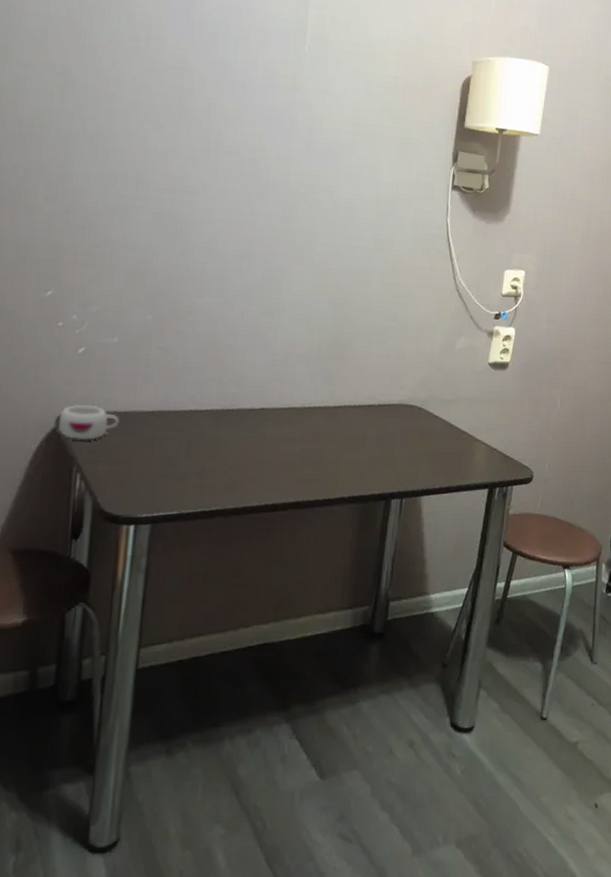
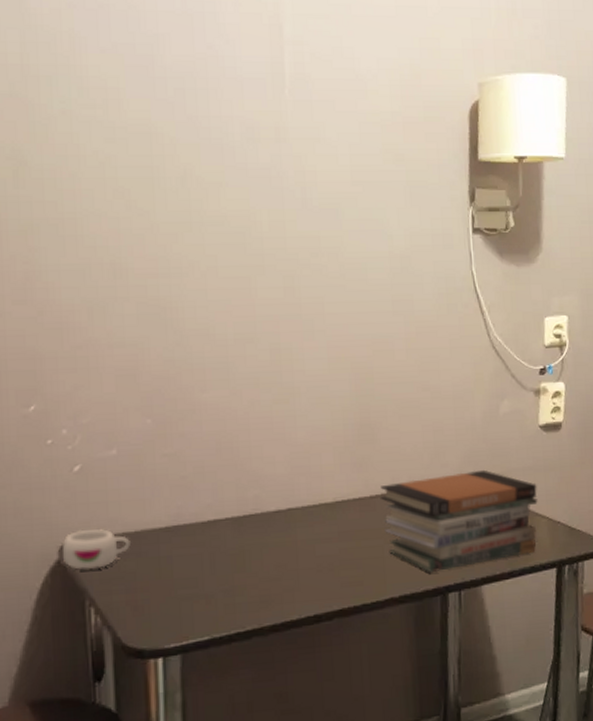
book stack: none [342,395,480,480] -> present [380,469,538,573]

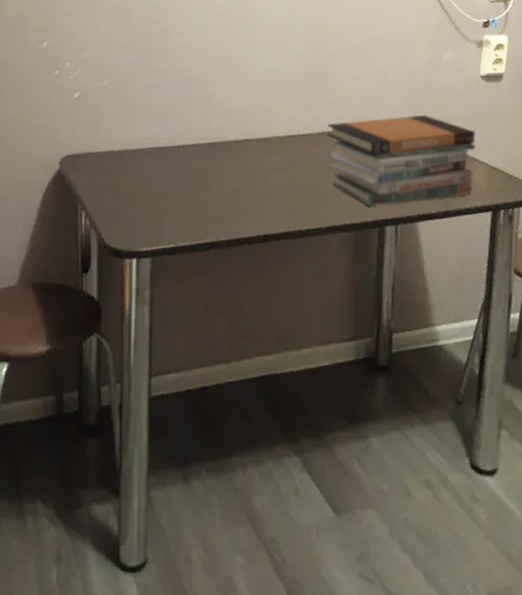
mug: present [62,529,131,570] -> none [62,146,115,179]

